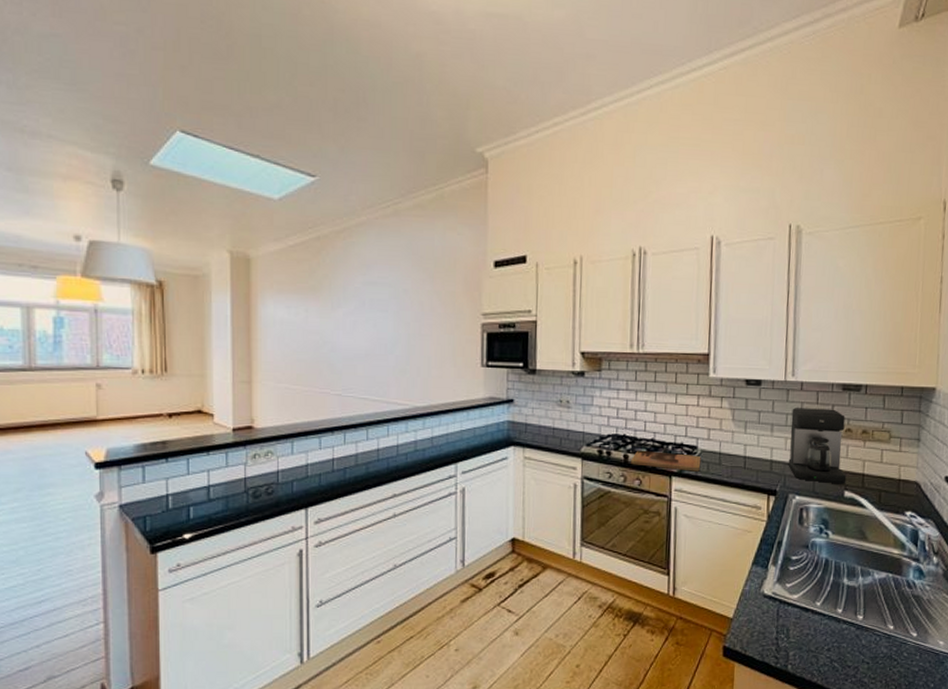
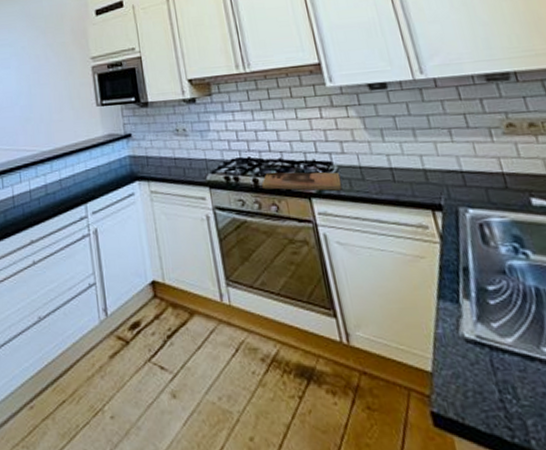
coffee maker: present [788,408,847,484] -> none [431,103,529,191]

